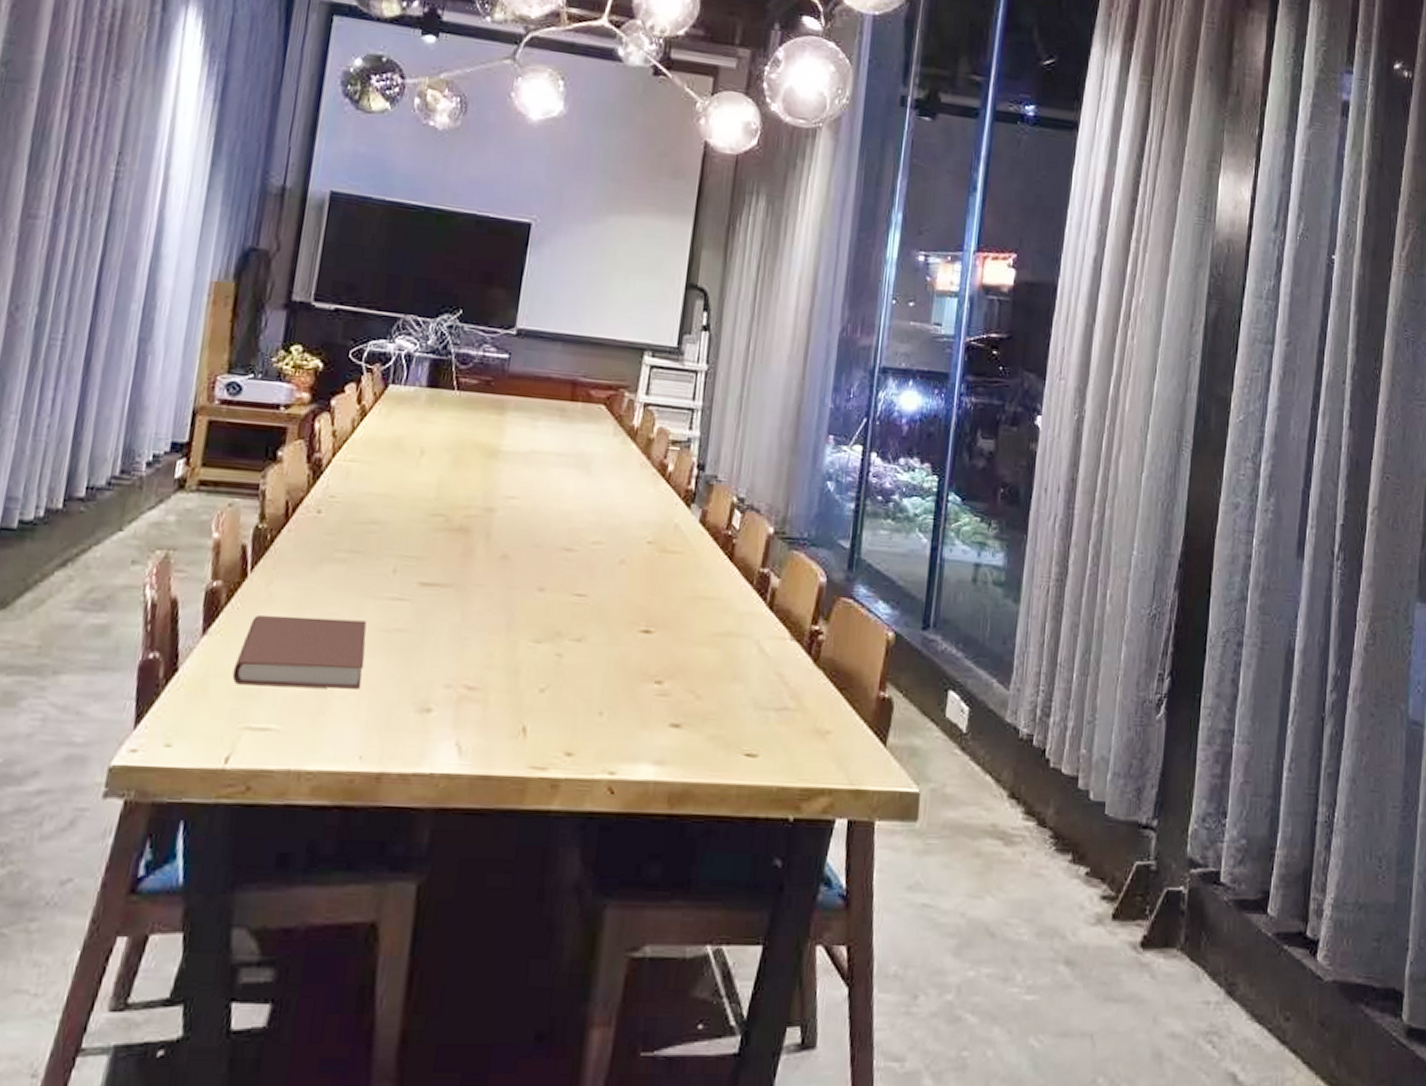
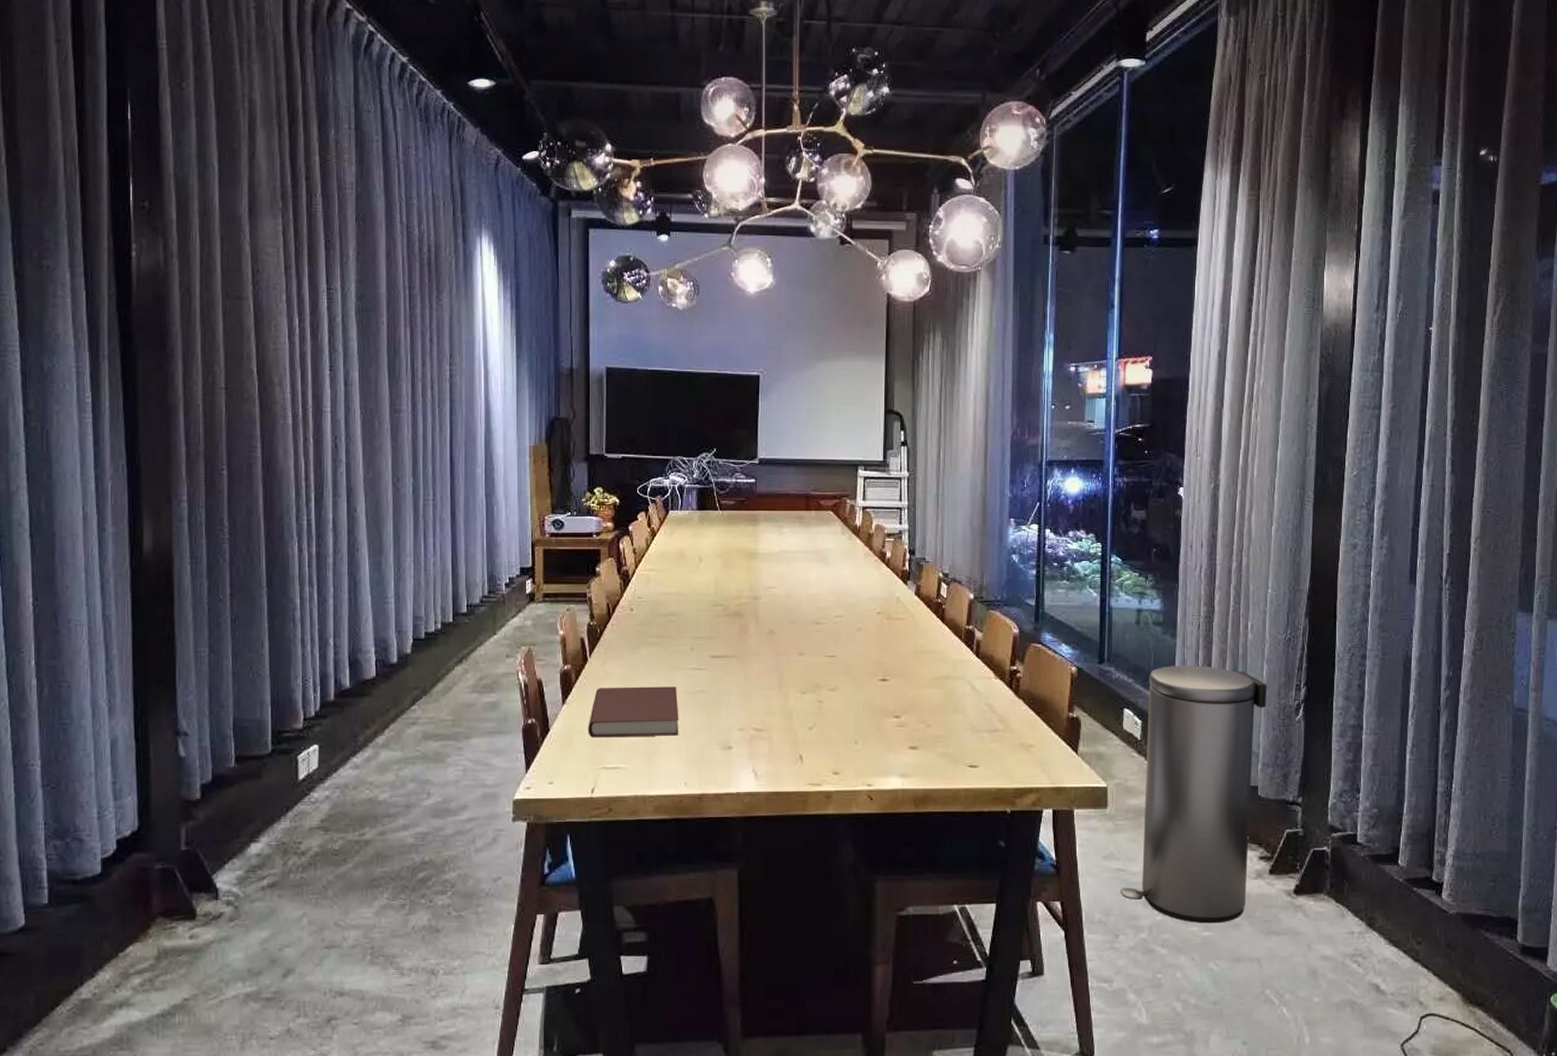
pedal bin: none [924,638,1125,984] -> present [1120,666,1267,924]

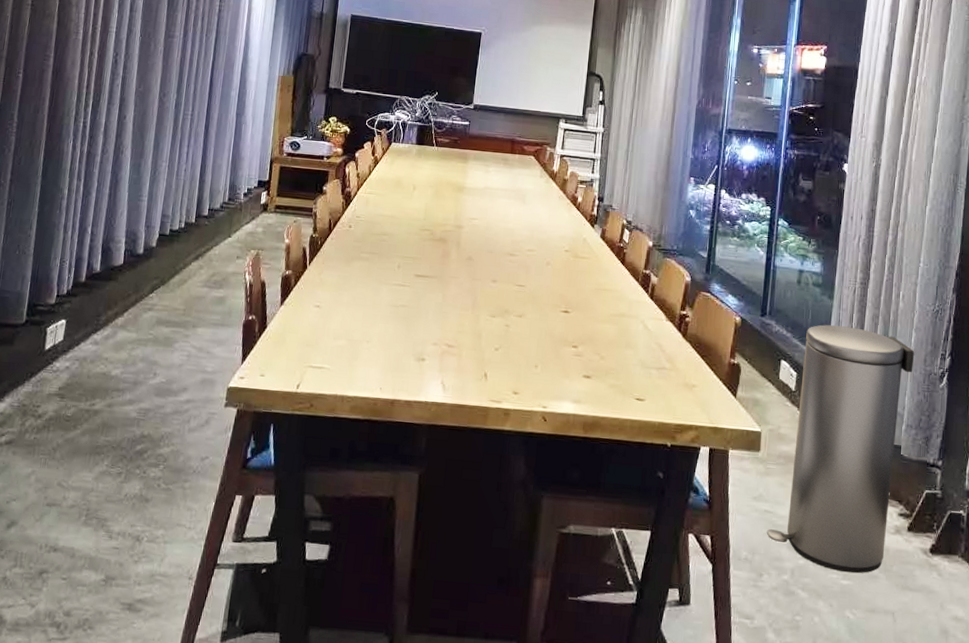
book: present [588,686,679,738] -> none [300,293,382,344]

